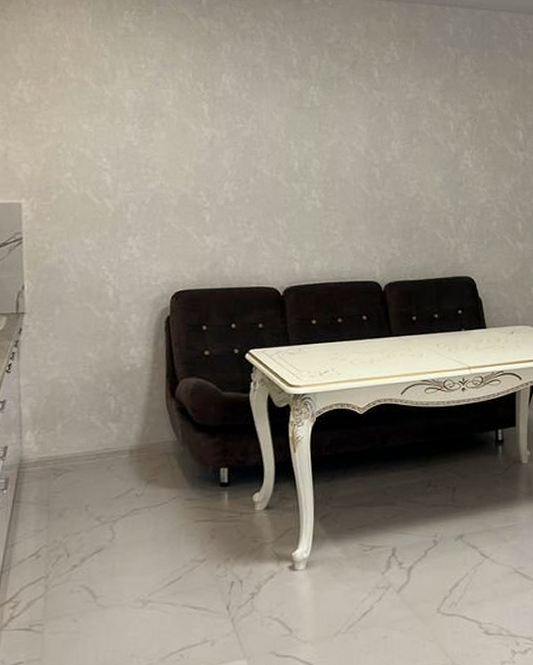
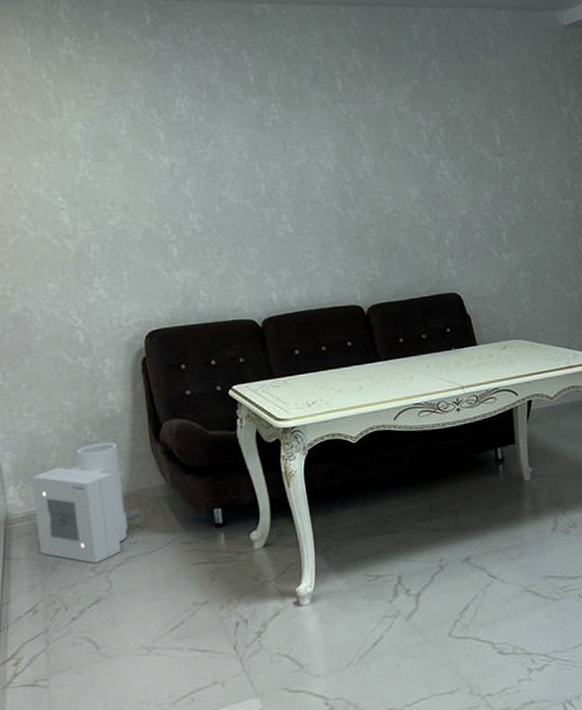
air purifier: none [48,395,150,513] -> present [31,442,141,564]

